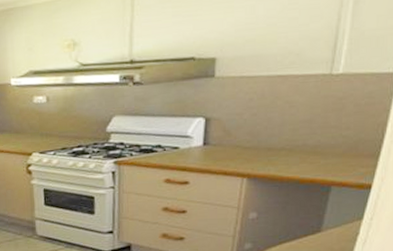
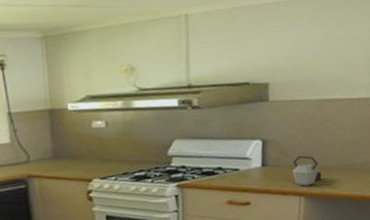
kettle: none [235,135,268,167] -> present [292,155,322,186]

